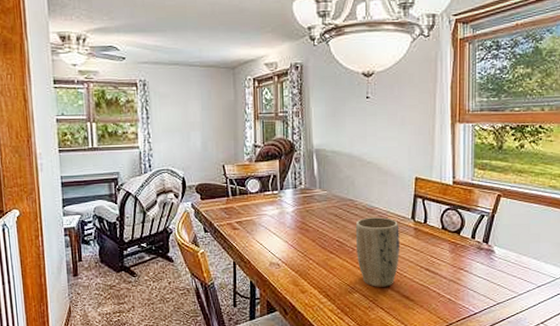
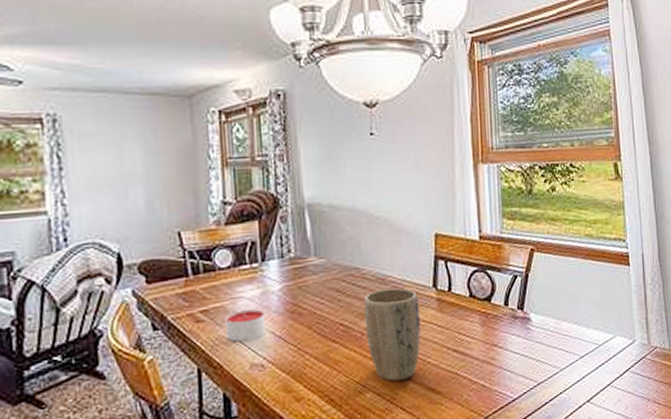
candle: none [253,224,282,246] -> present [225,309,267,342]

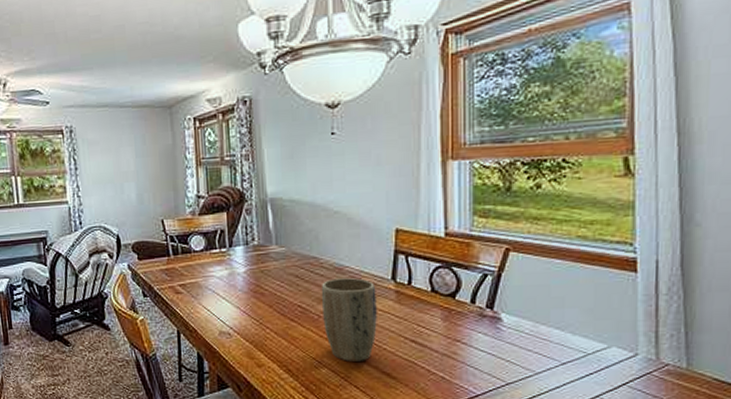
candle: present [225,309,267,342] -> none [199,287,233,313]

